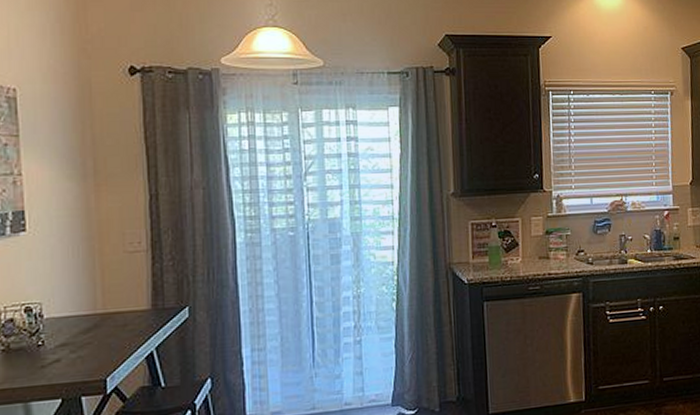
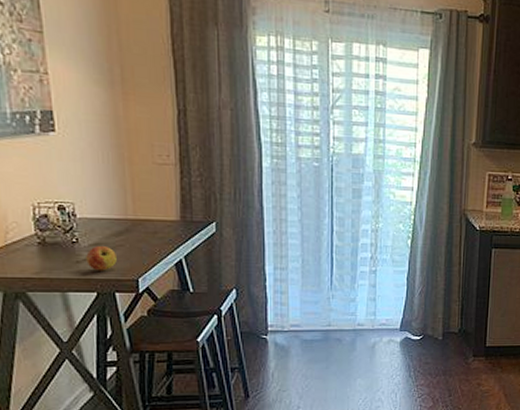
apple: none [52,346,84,375] -> present [86,246,117,271]

